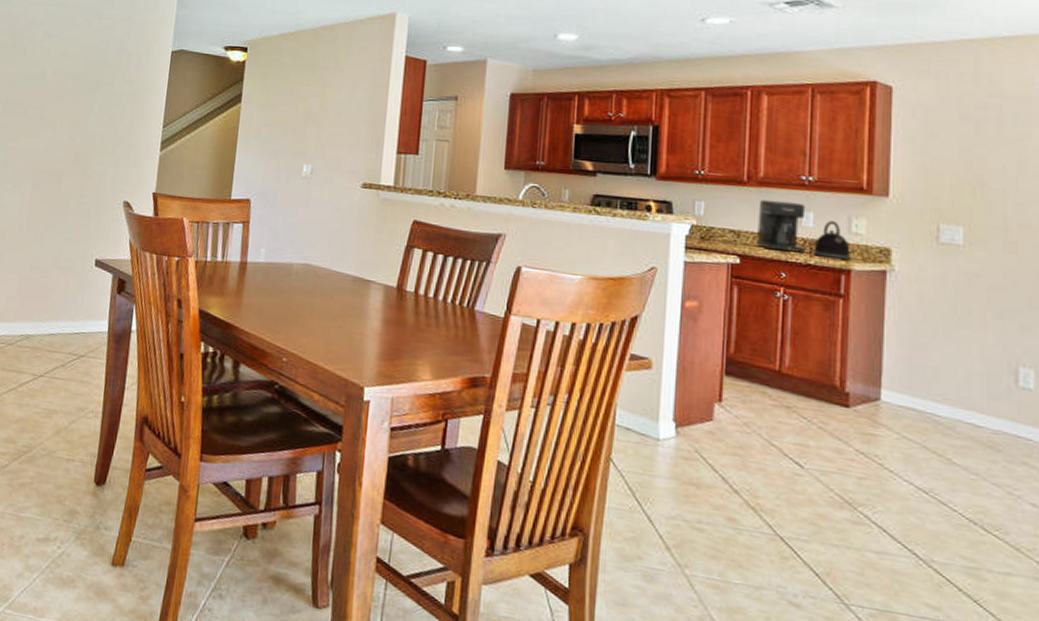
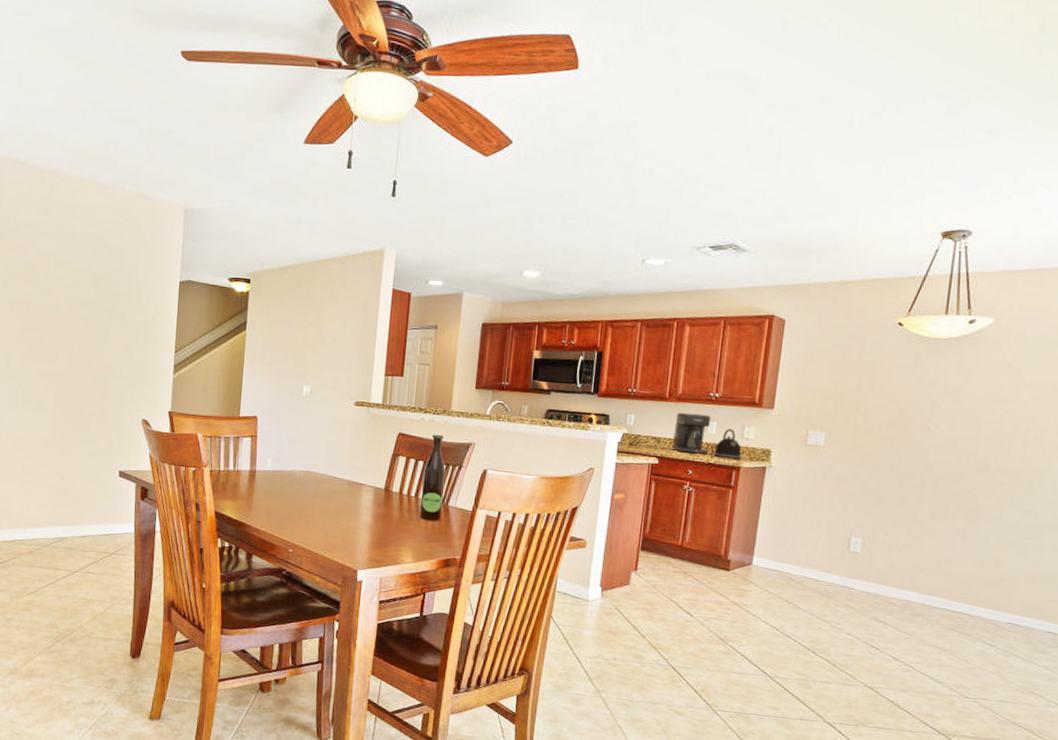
bottle: none [439,222,471,330] -> present [419,434,446,522]

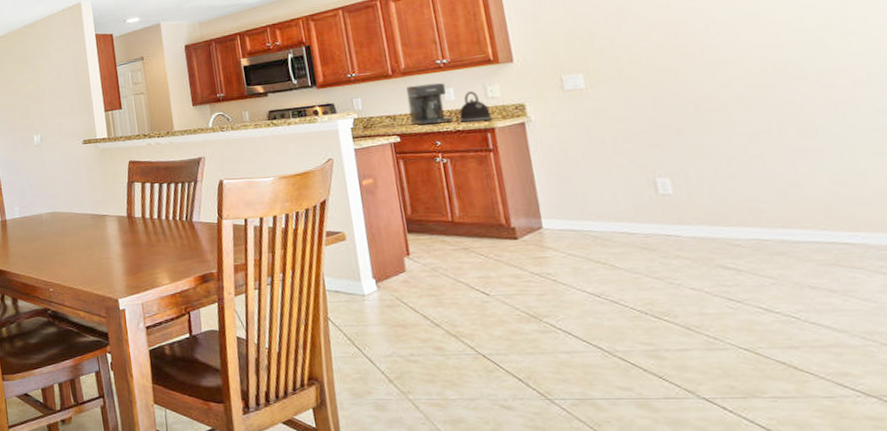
bottle: present [419,434,446,522] -> none [160,155,188,240]

